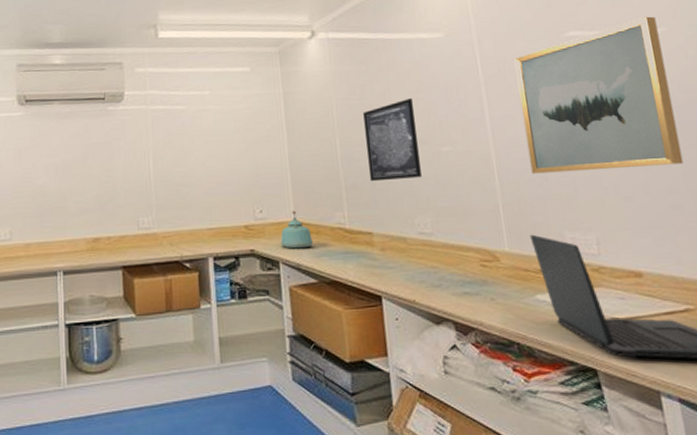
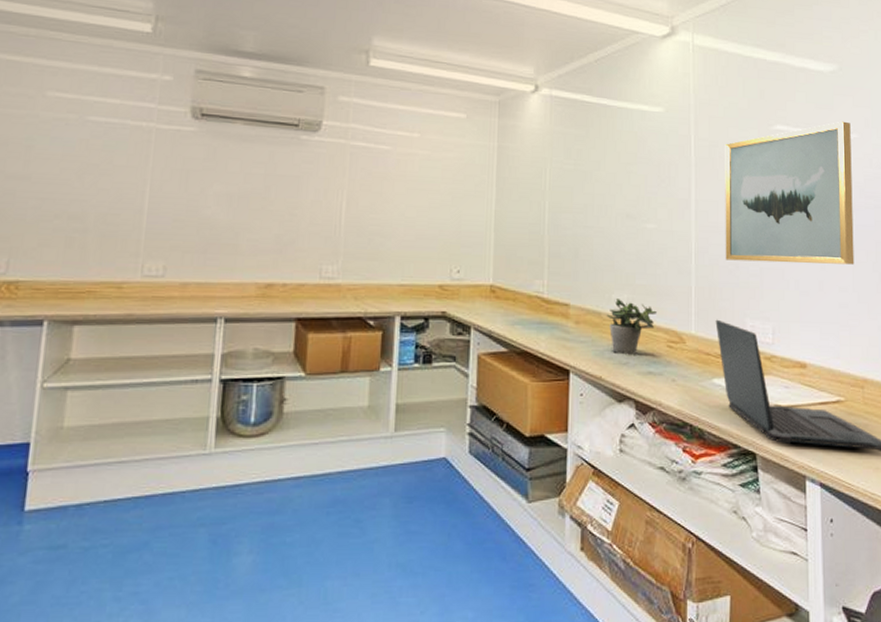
kettle: present [280,211,313,249] -> none [475,274,508,315]
wall art: present [363,98,422,182] -> none [574,170,626,253]
potted plant: none [412,223,466,277] -> present [607,299,658,355]

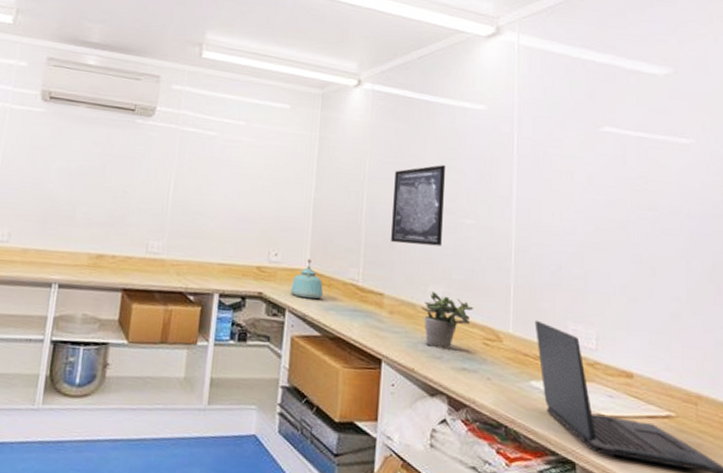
kettle: none [475,274,508,315] -> present [291,259,323,300]
wall art: none [574,170,626,253] -> present [391,165,446,246]
wall art: present [725,121,854,265] -> none [547,125,689,274]

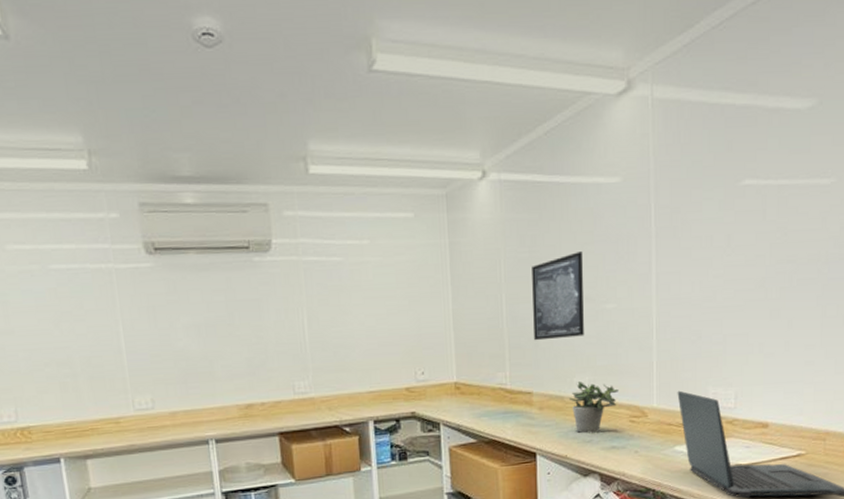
kettle: present [291,259,323,300] -> none [442,372,473,411]

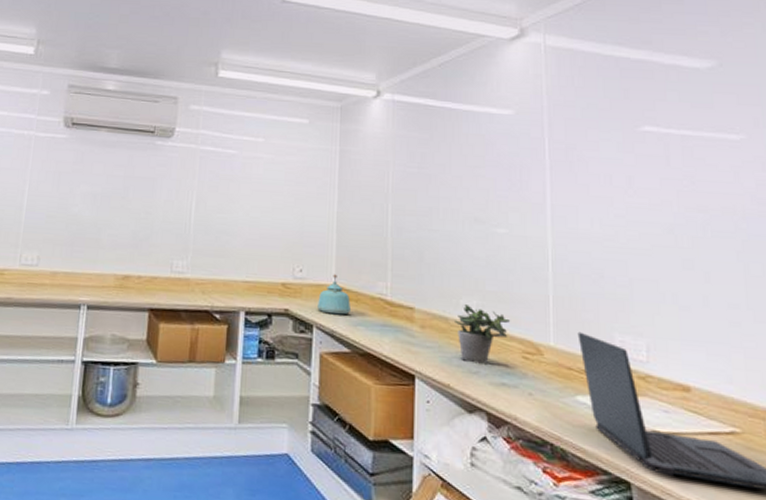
kettle: none [442,372,473,411] -> present [317,274,351,315]
wall art: present [532,251,584,341] -> none [419,173,474,257]

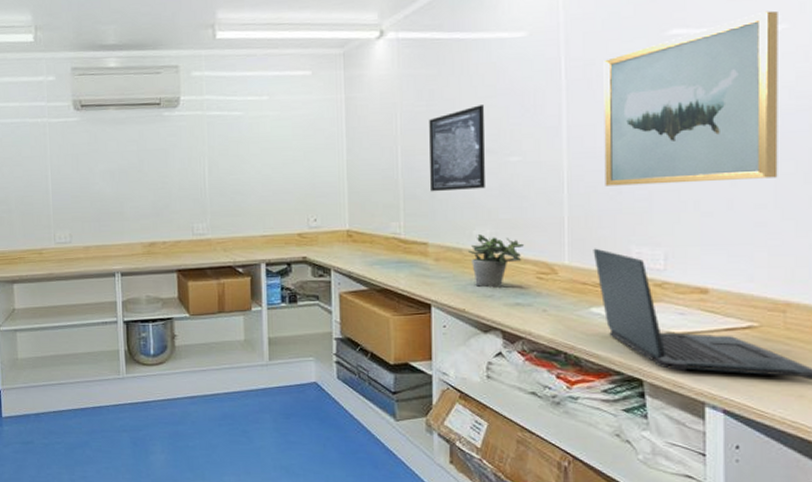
kettle: present [317,274,351,315] -> none [333,220,366,257]
wall art: none [419,173,474,257] -> present [429,105,485,192]
wall art: none [584,121,747,279] -> present [603,10,778,186]

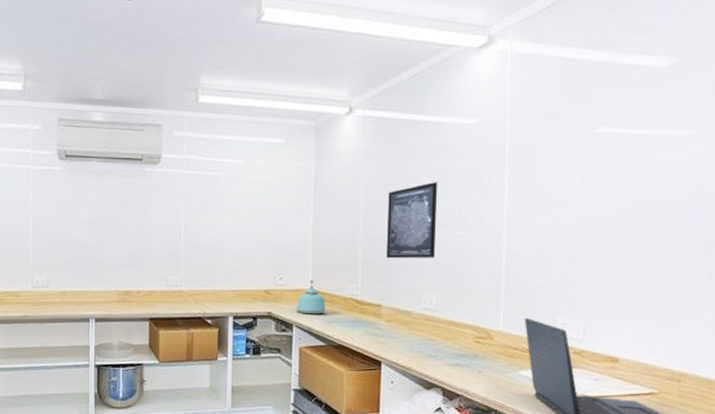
kettle: none [333,220,366,257] -> present [296,280,325,315]
potted plant: present [468,234,525,288] -> none [417,300,466,349]
wall art: present [603,10,778,186] -> none [537,118,687,264]

